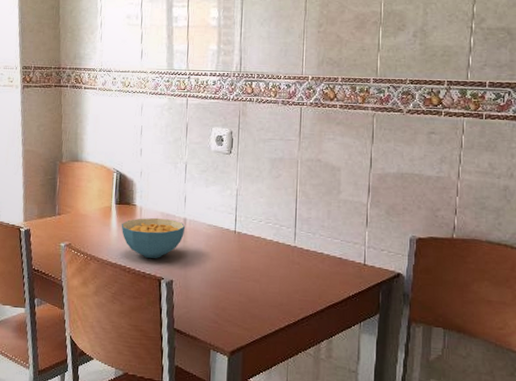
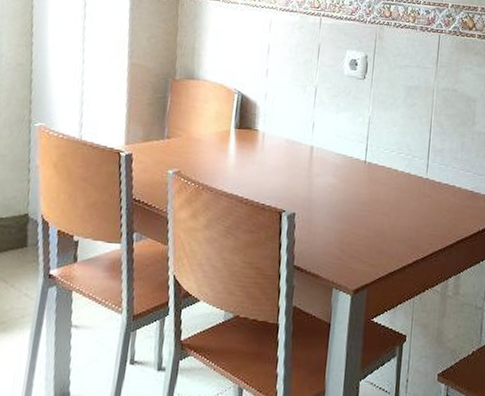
cereal bowl: present [121,217,185,259] -> none [240,144,311,190]

